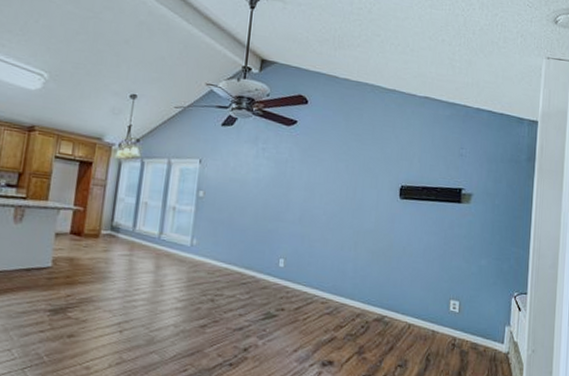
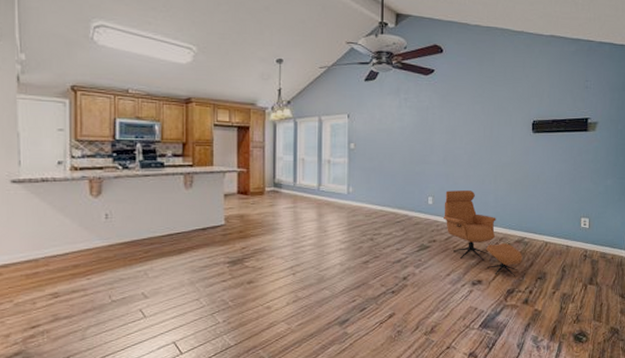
armchair: none [295,253,382,362] -> present [444,191,523,277]

